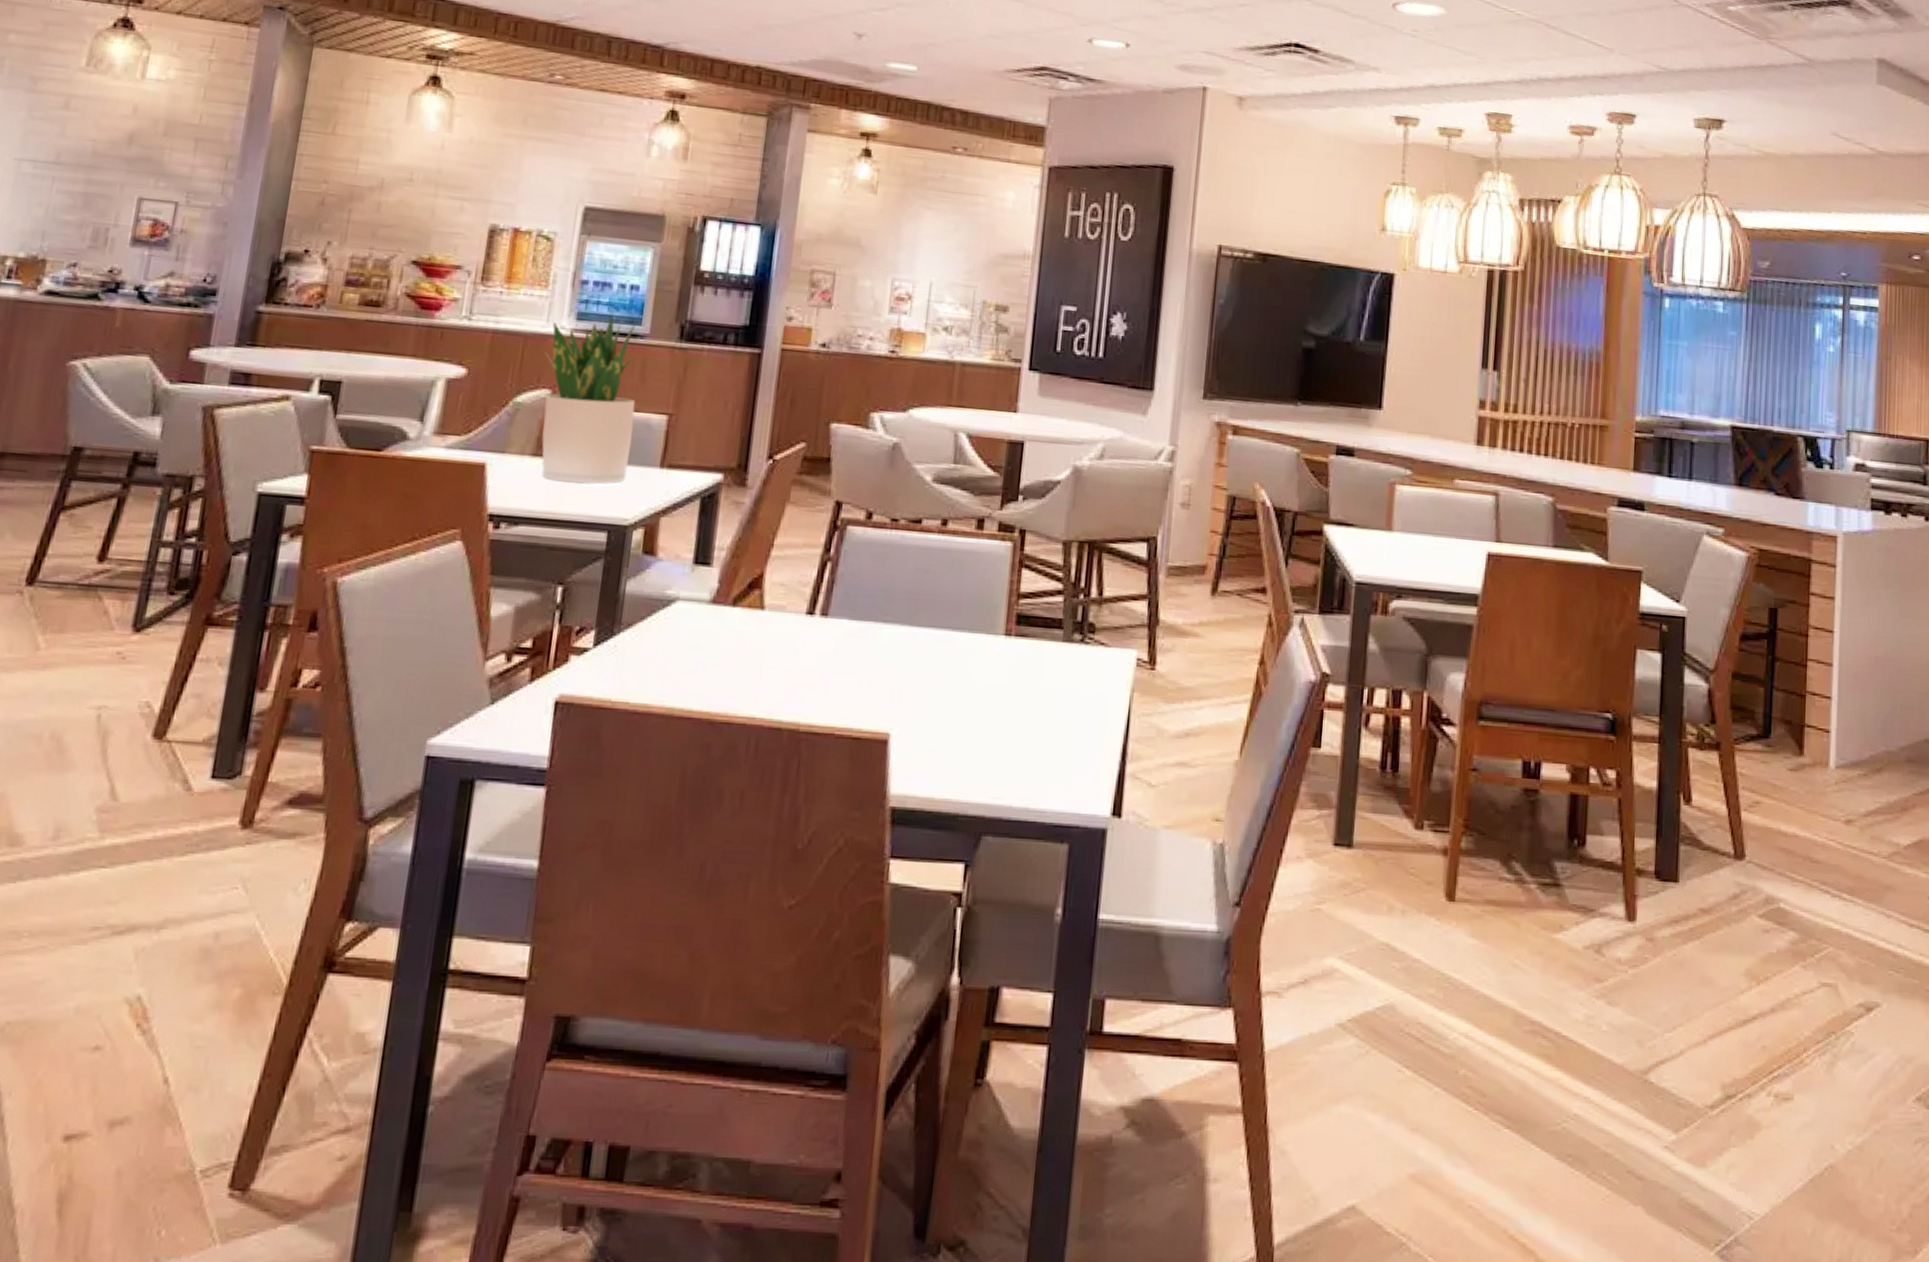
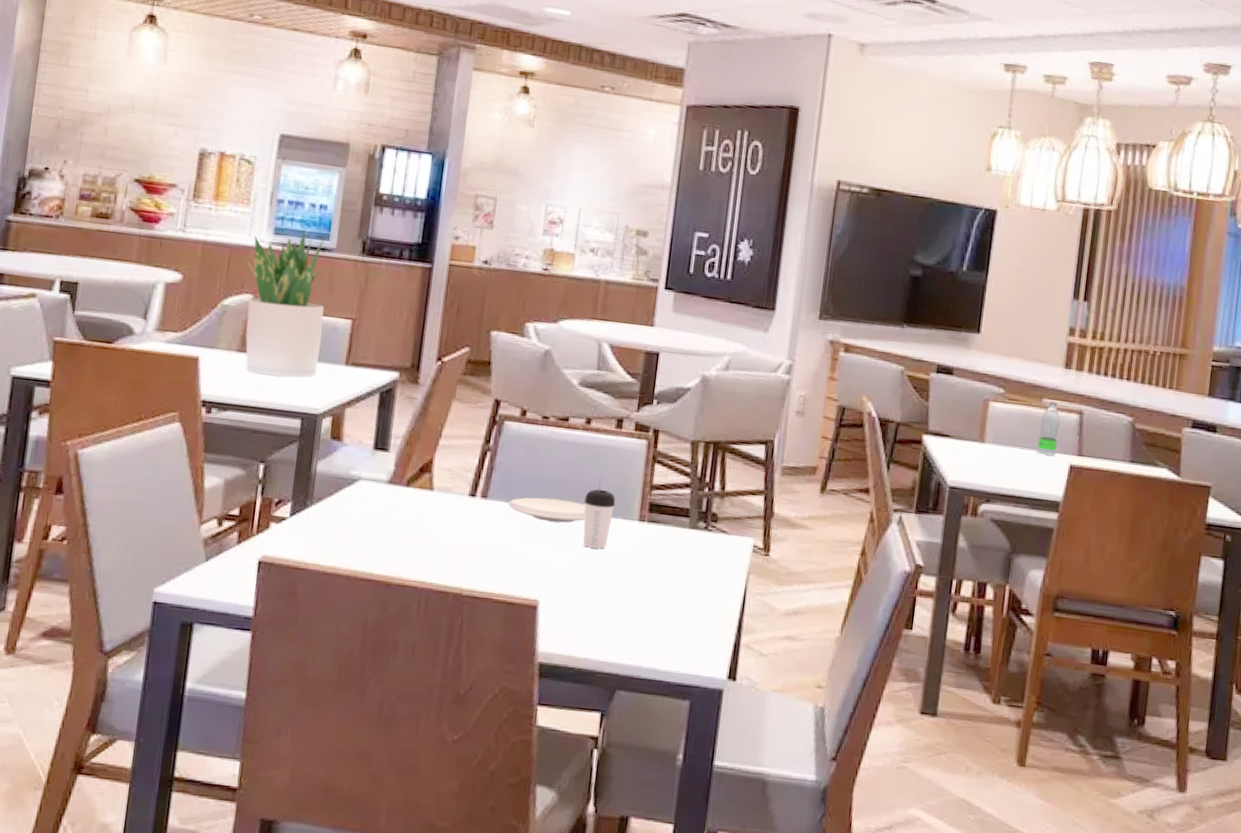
plate: none [851,612,944,641] -> present [507,497,586,523]
beverage cup: none [940,584,978,670] -> present [583,475,616,549]
bottle: none [1450,483,1475,547] -> present [1036,402,1061,459]

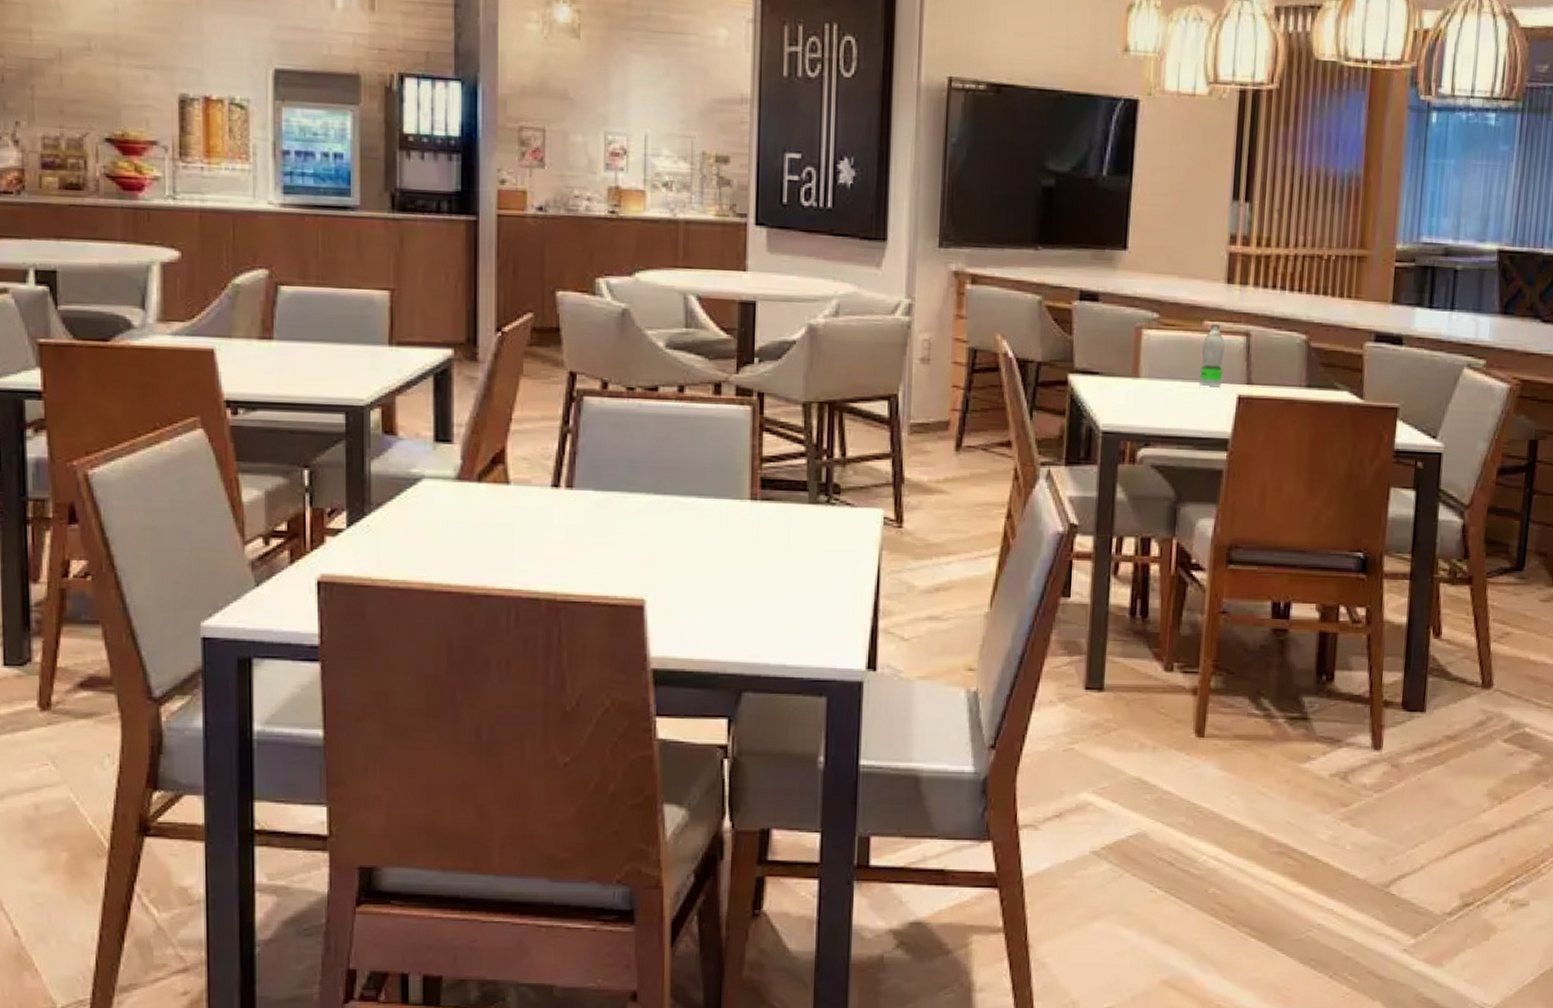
planter: present [245,230,326,378] -> none [255,186,357,366]
plate: present [507,497,586,523] -> none [597,482,688,509]
beverage cup: present [583,475,616,549] -> none [686,450,722,536]

